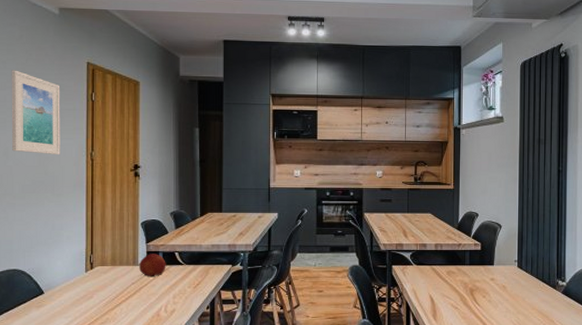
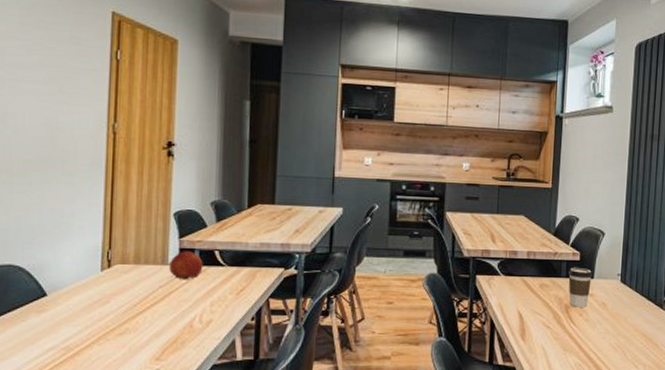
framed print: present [11,70,61,155] -> none [11,15,77,126]
coffee cup: none [472,257,492,290] -> present [568,268,592,307]

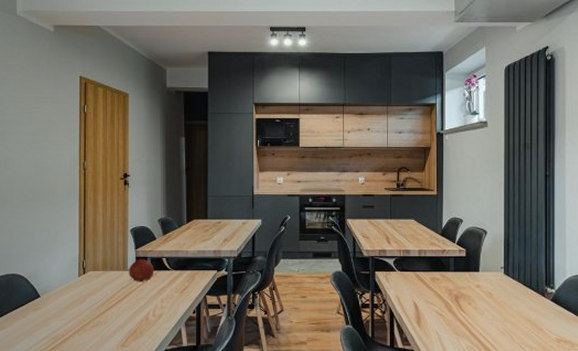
coffee cup: present [568,268,592,307] -> none [456,263,477,297]

